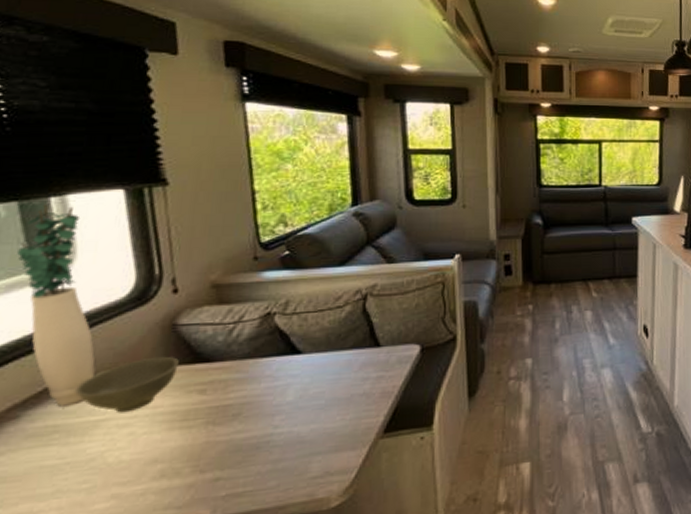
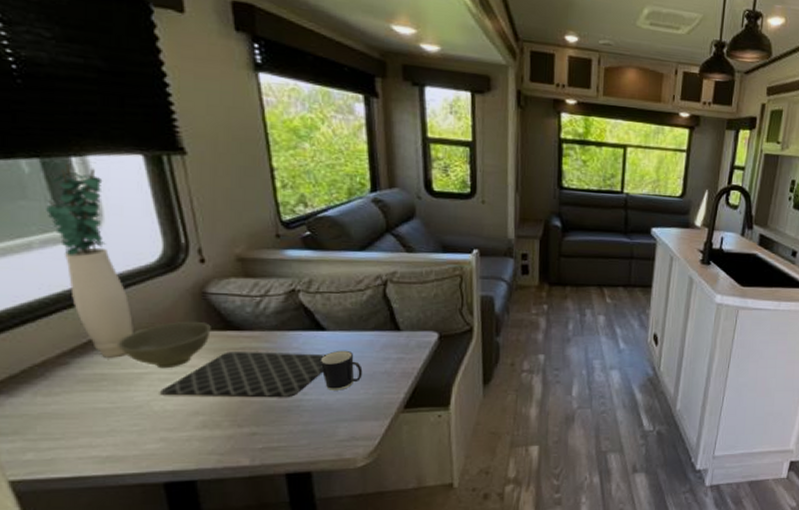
placemat: none [117,379,300,443] -> present [160,351,326,398]
mug: none [293,373,340,420] -> present [319,350,363,391]

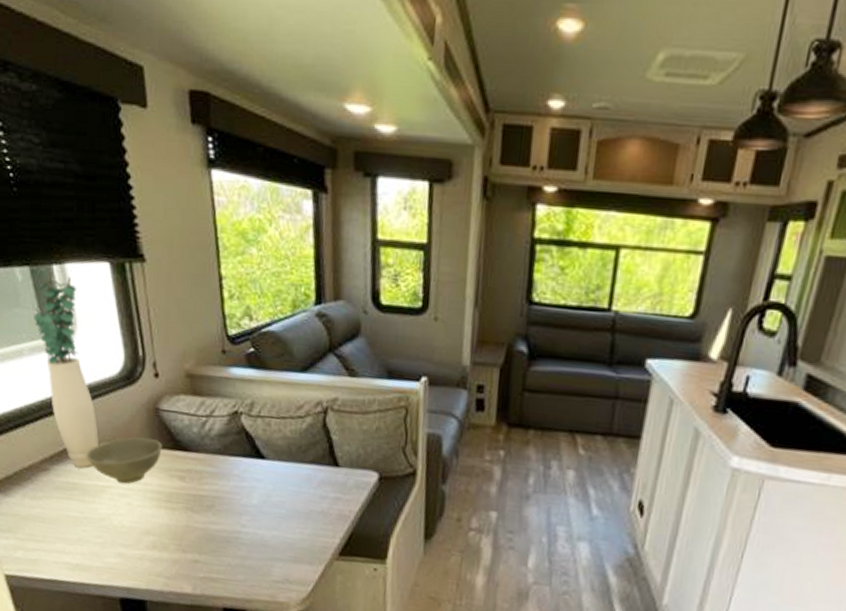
placemat: present [160,351,326,398] -> none [119,472,264,528]
mug: present [319,350,363,391] -> none [258,482,299,527]

